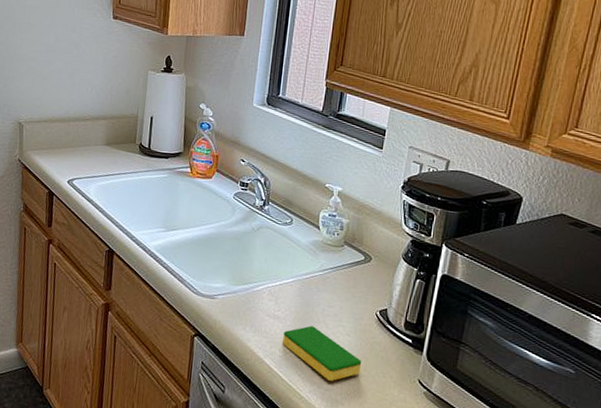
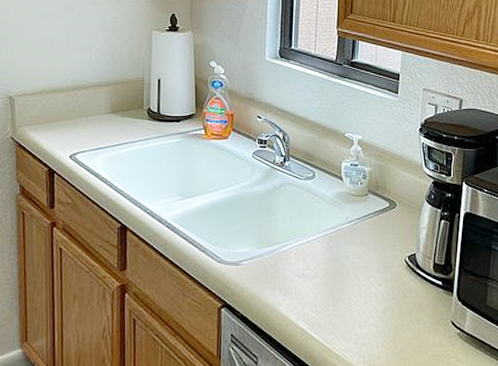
dish sponge: present [283,325,362,381] -> none [314,281,395,335]

